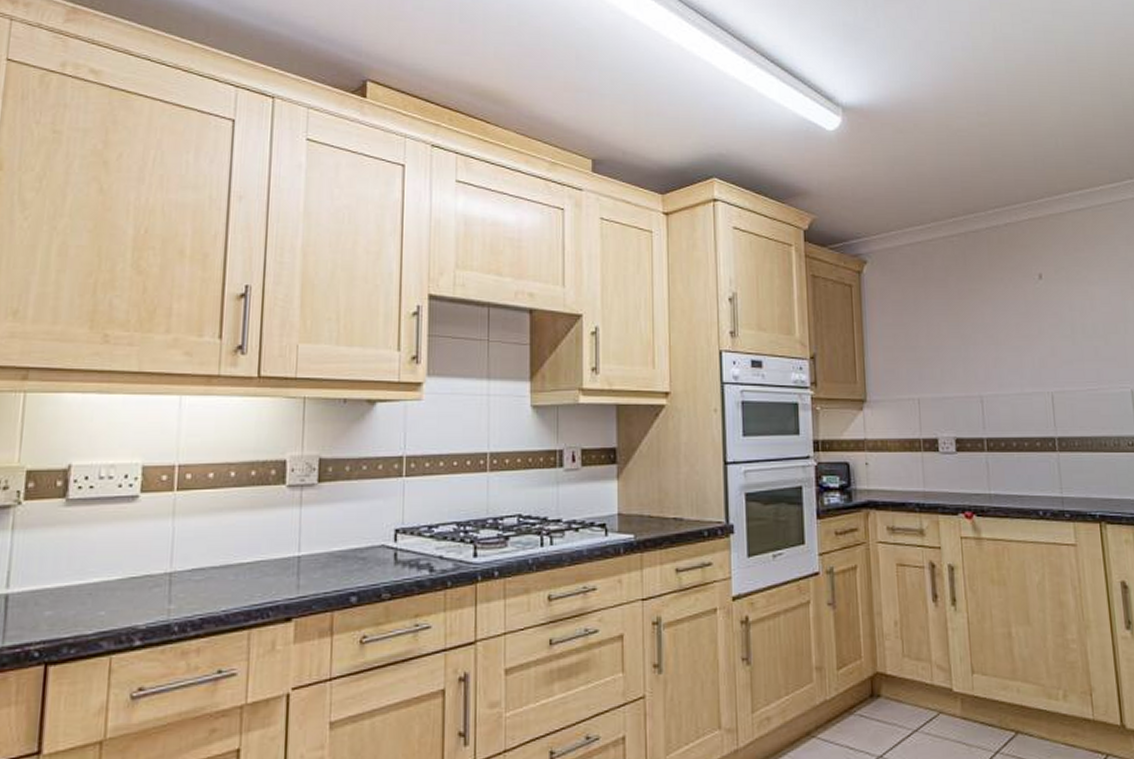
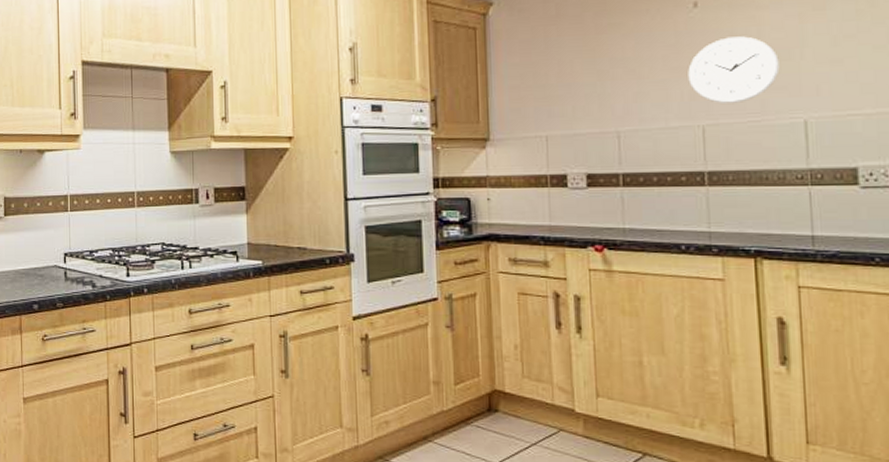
wall clock: none [1037,309,1110,373] -> present [688,36,780,104]

